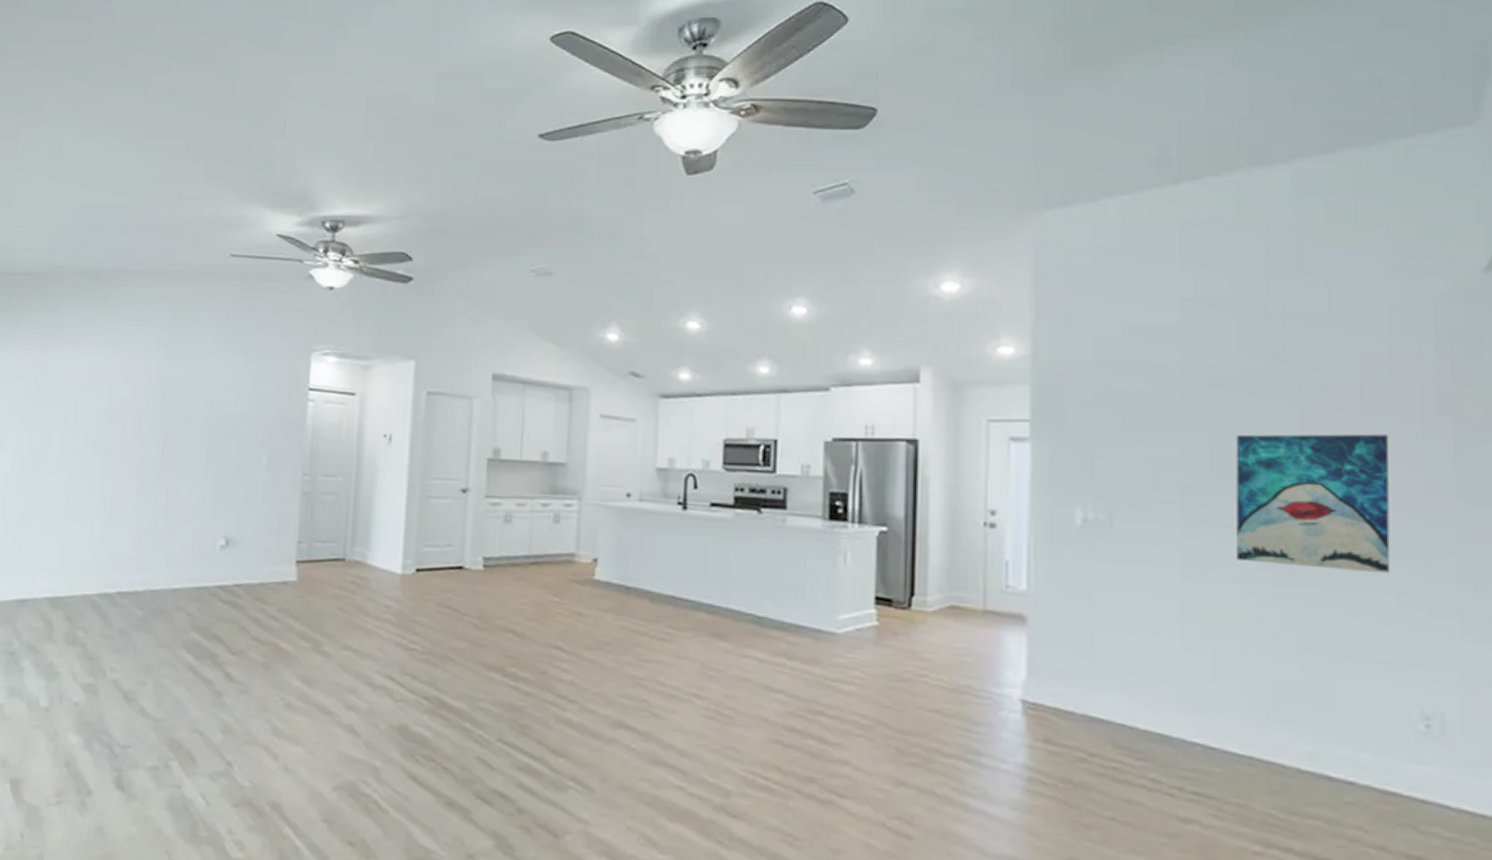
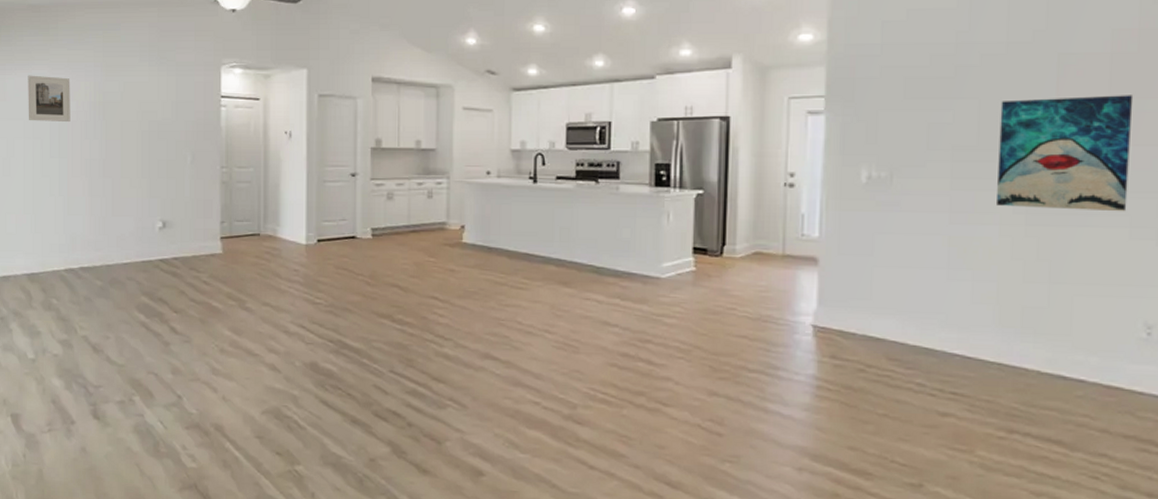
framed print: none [71,353,127,412] -> present [28,75,71,123]

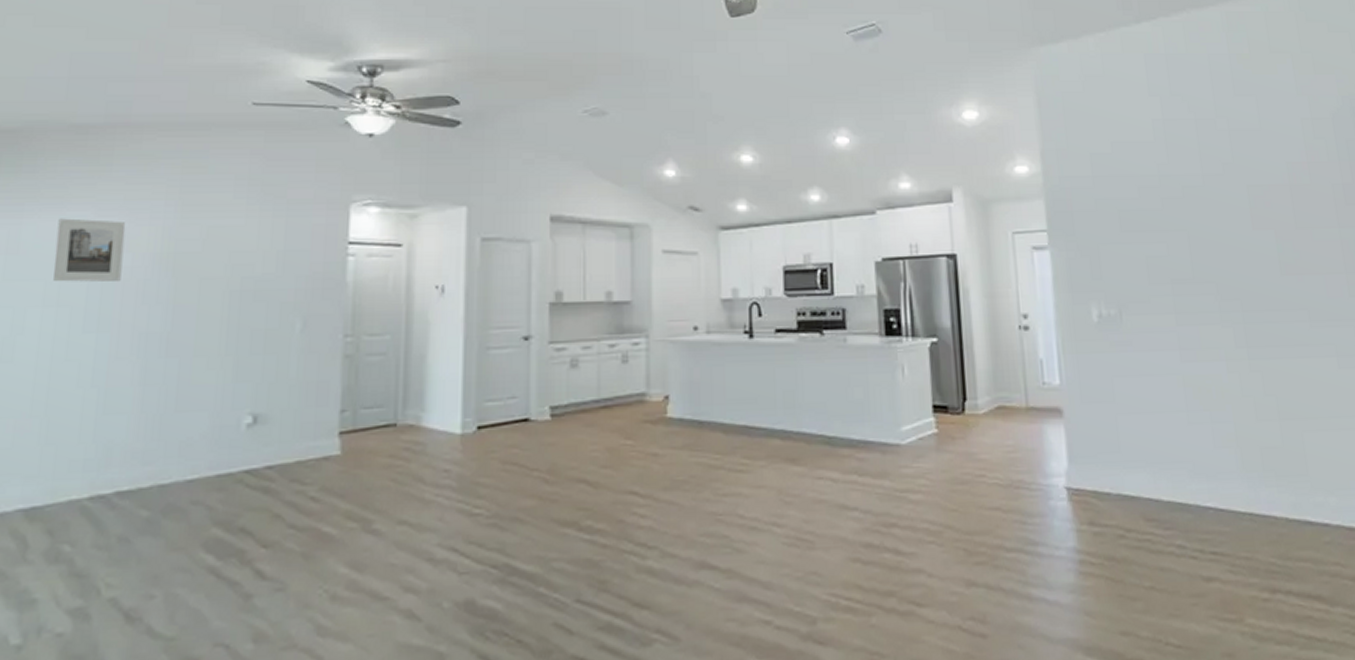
wall art: present [997,95,1134,212] -> none [1206,225,1331,341]

